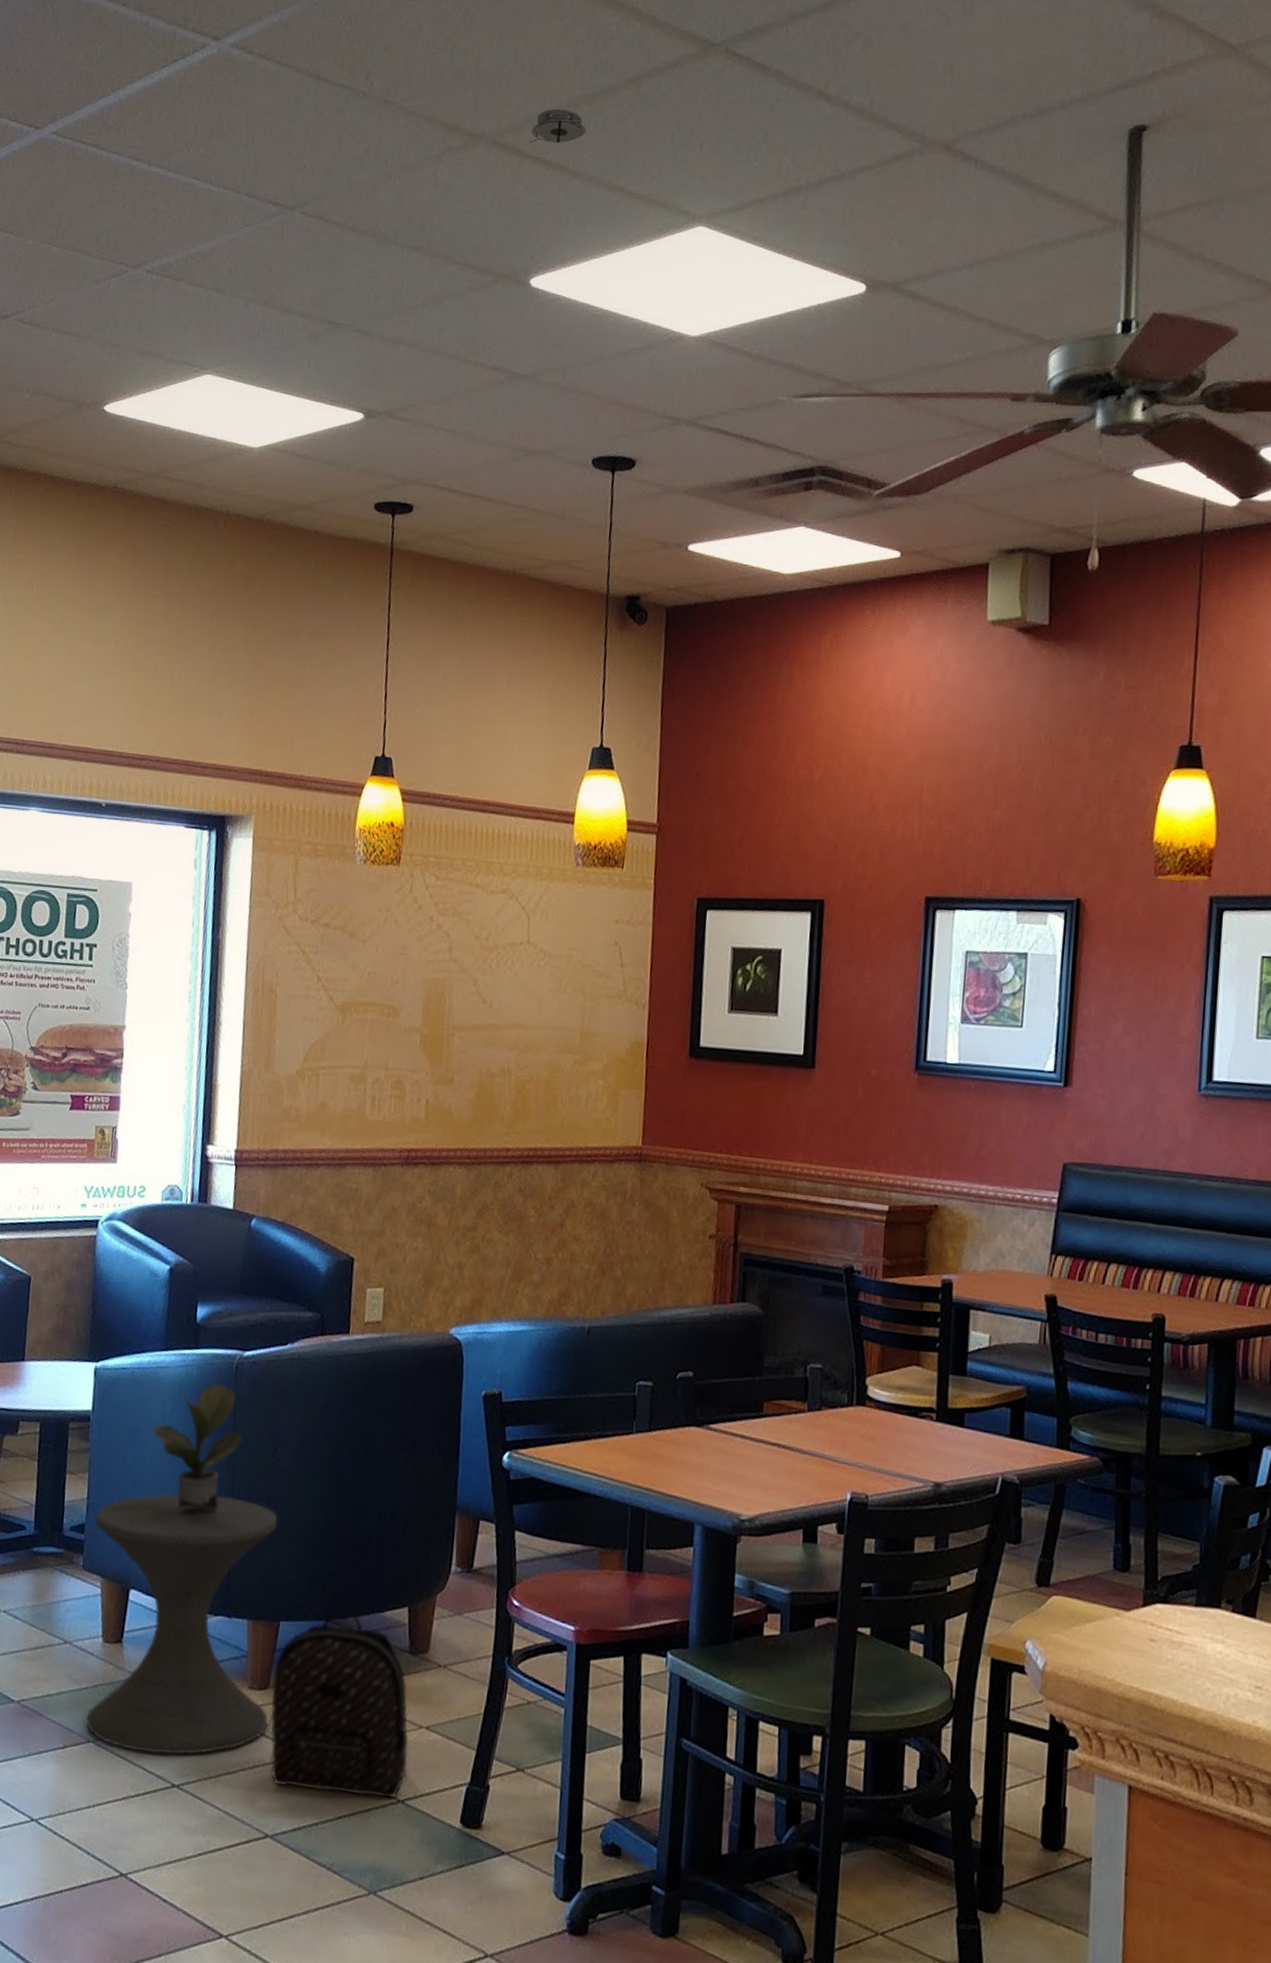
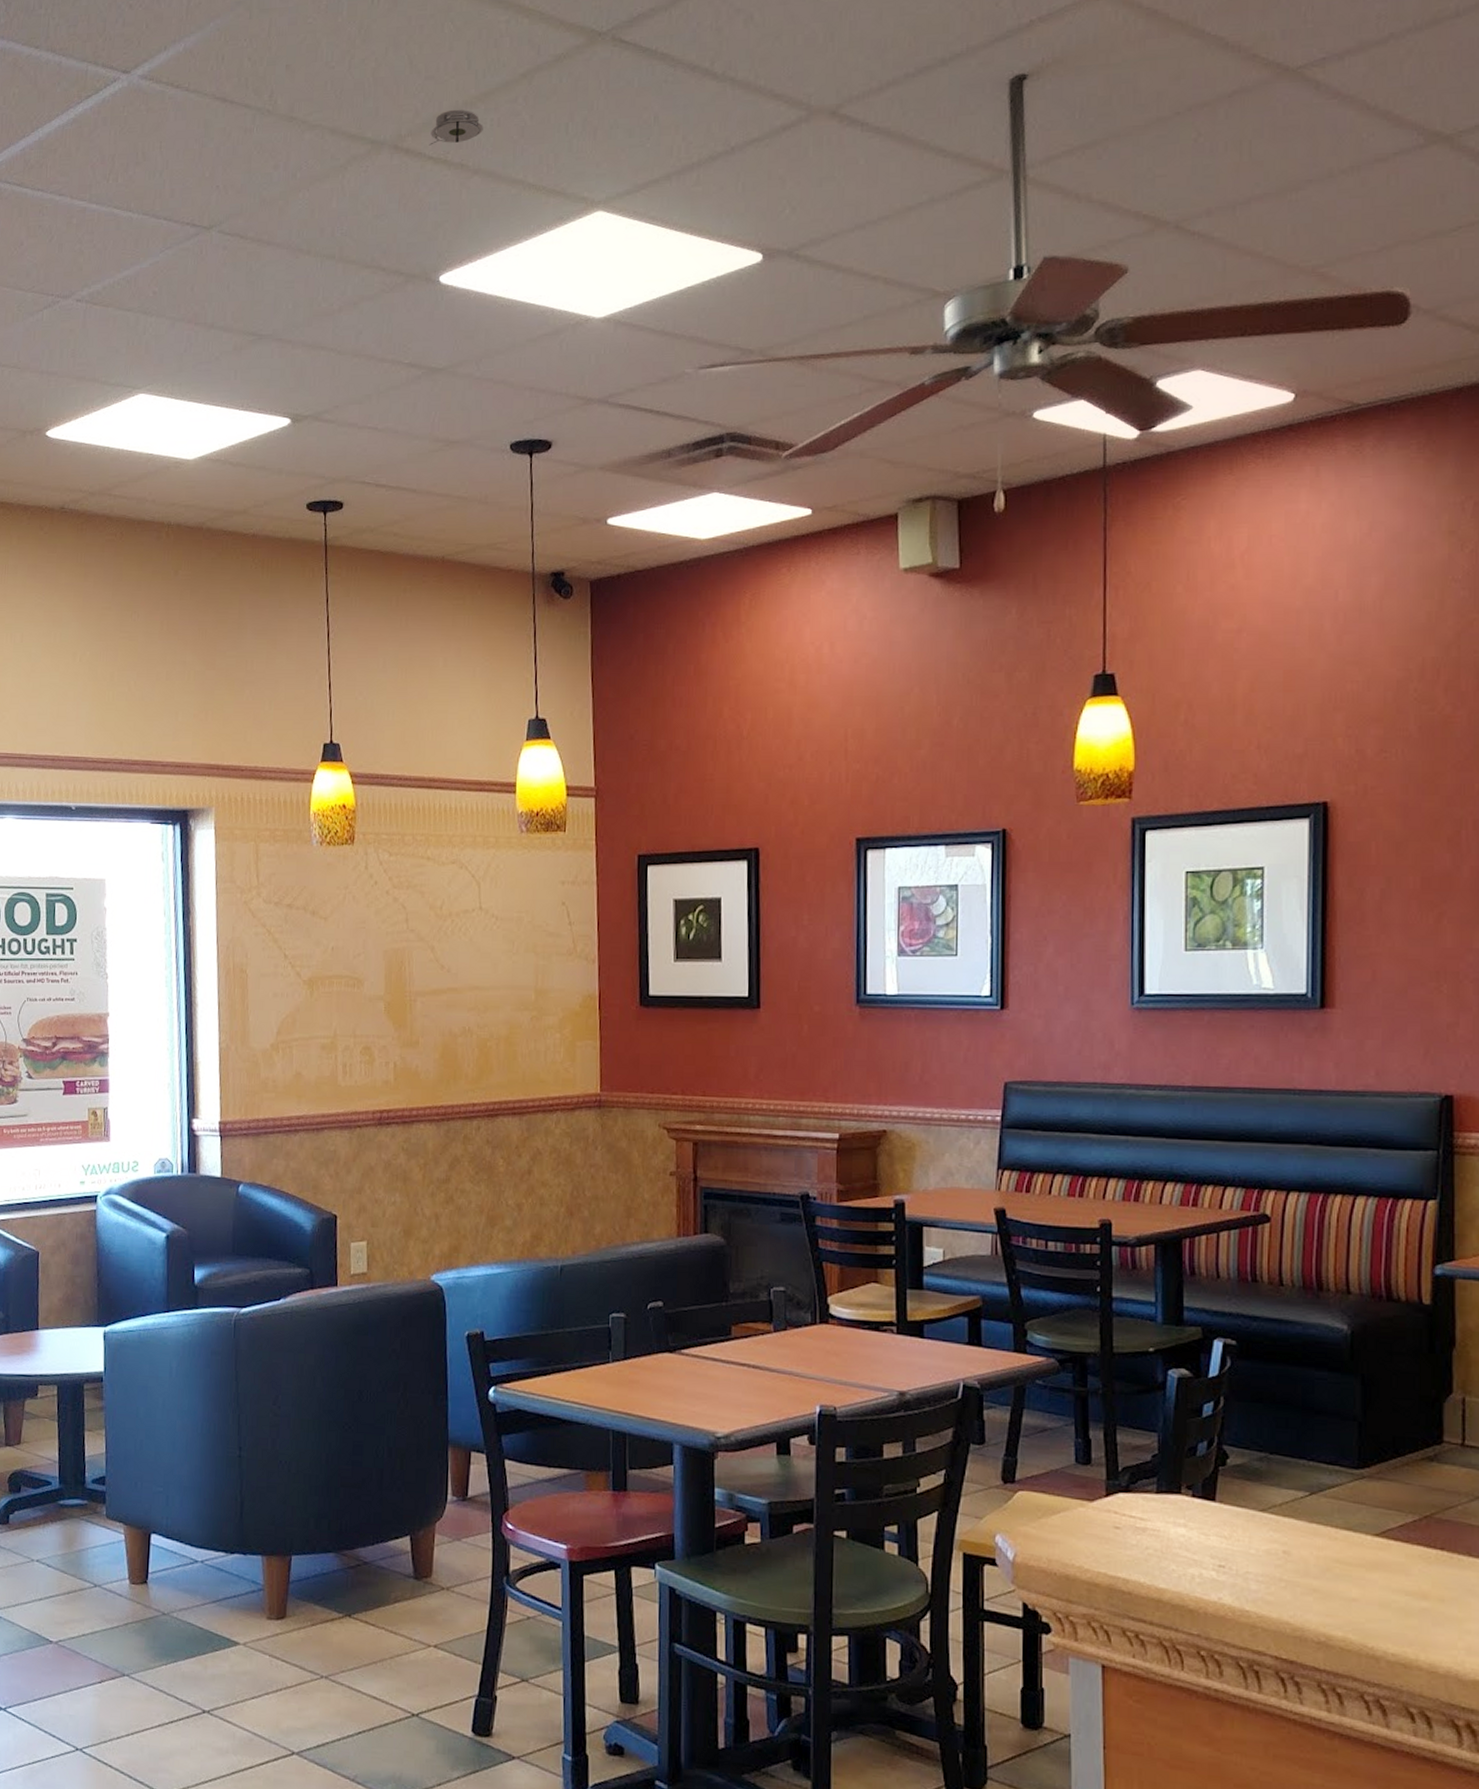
side table: present [86,1493,278,1755] -> none [114,1443,288,1683]
potted plant: present [152,1383,243,1511] -> none [161,1340,245,1458]
backpack: present [268,1609,409,1800] -> none [287,1541,420,1714]

